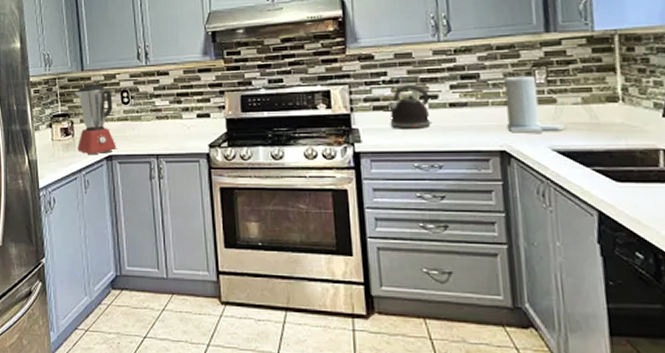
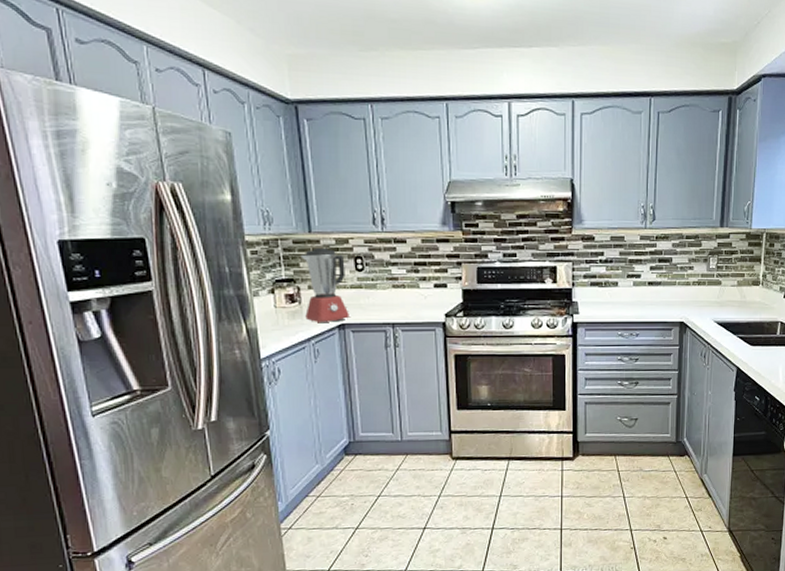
kettle: present [387,85,433,129] -> none [602,265,635,303]
paper towel: present [504,76,567,134] -> none [687,262,725,309]

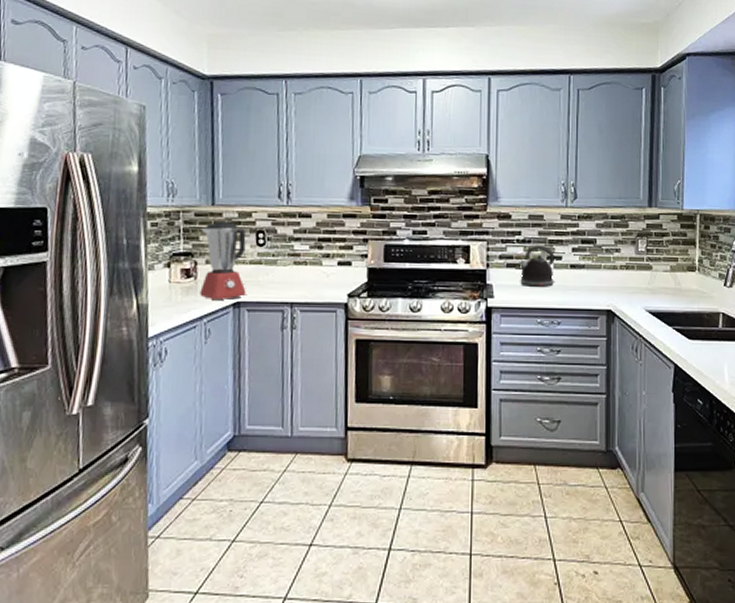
kettle: none [602,265,635,303] -> present [519,246,556,287]

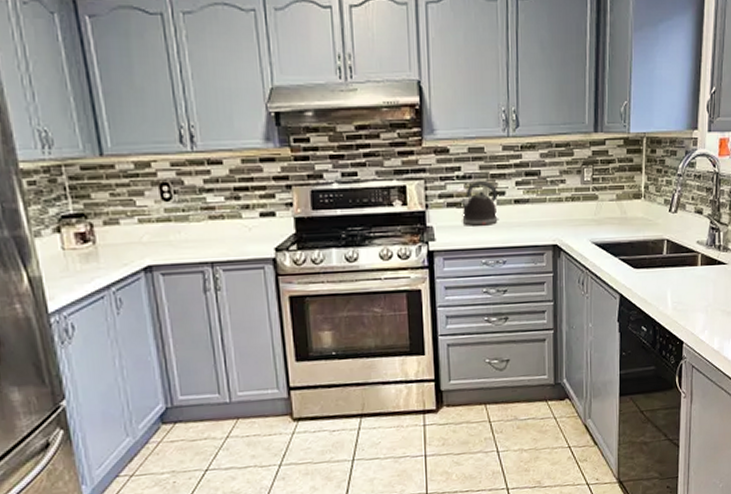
blender: present [200,222,246,301] -> none [91,175,157,266]

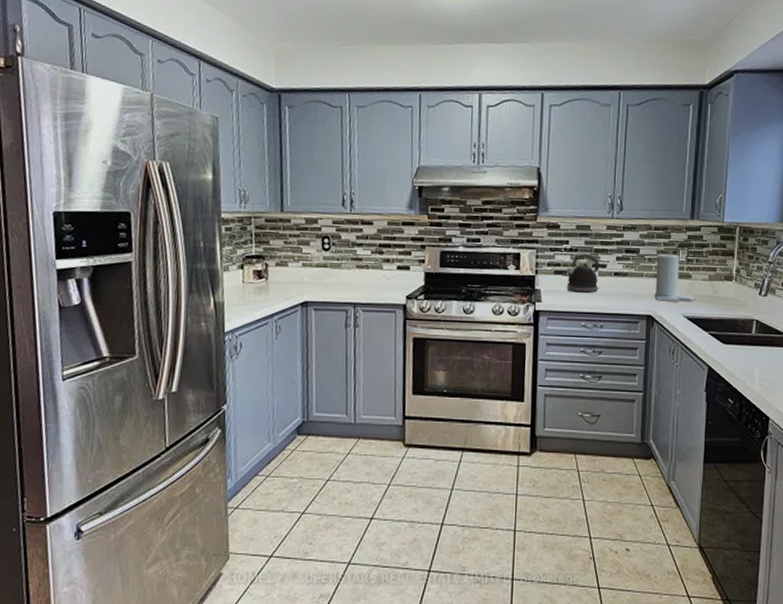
paper towel: none [559,174,604,229] -> present [654,254,696,303]

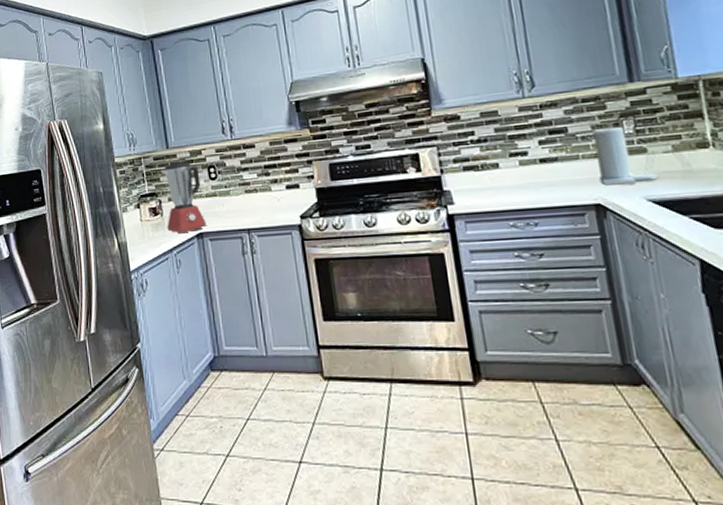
blender: none [271,227,313,300] -> present [160,162,207,234]
kettle: present [566,254,600,293] -> none [477,143,525,189]

